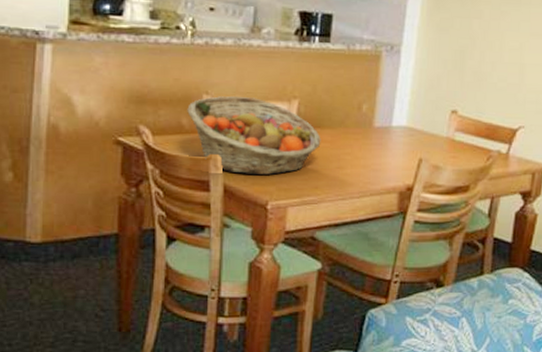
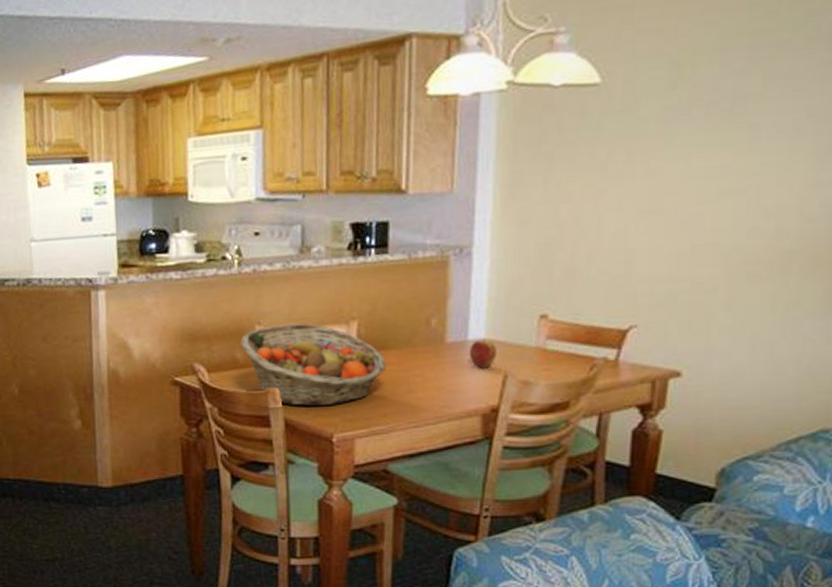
apple: none [392,127,415,152] -> present [468,340,497,368]

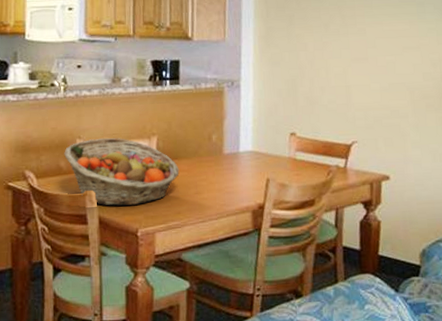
apple: present [468,340,497,368] -> none [240,152,261,174]

